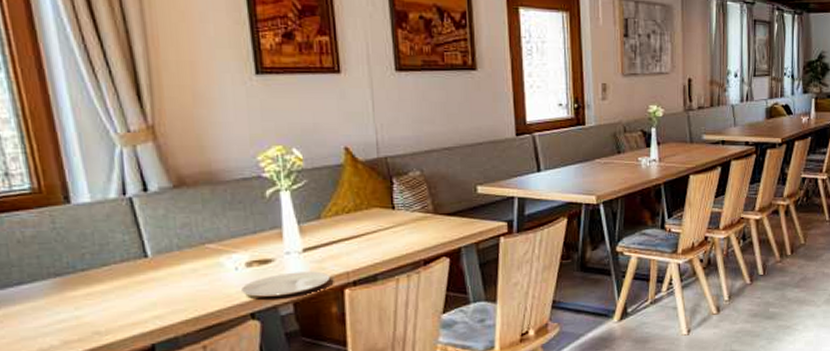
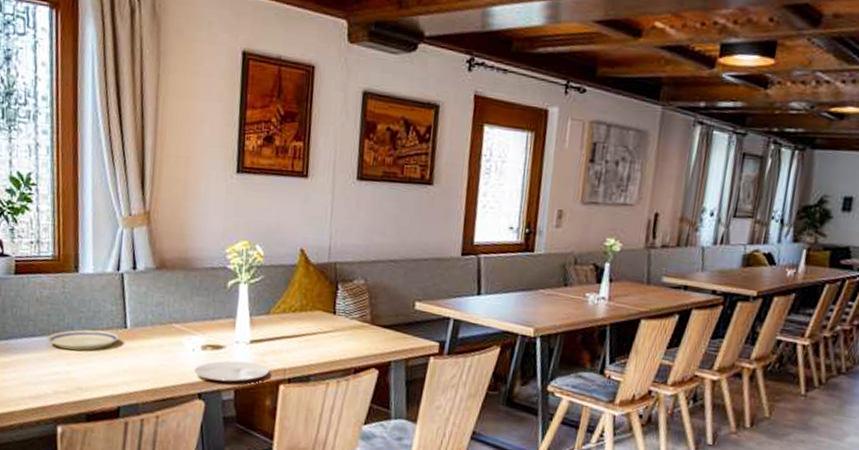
plate: none [40,264,140,293] -> present [47,329,120,351]

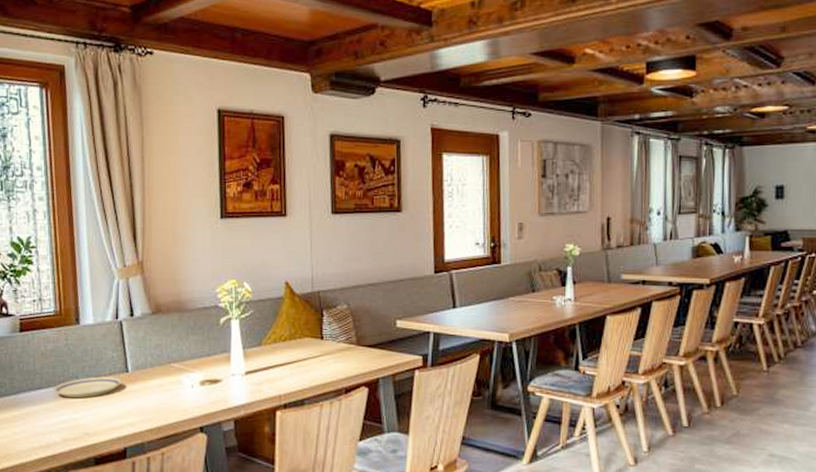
plate: present [194,360,270,382] -> none [195,392,266,413]

